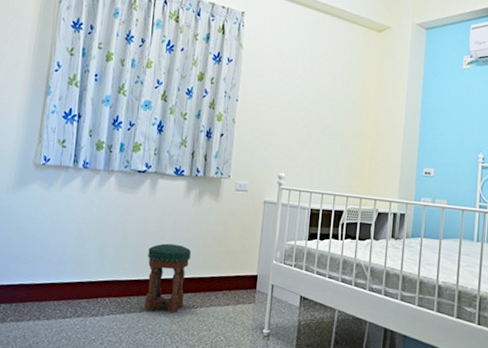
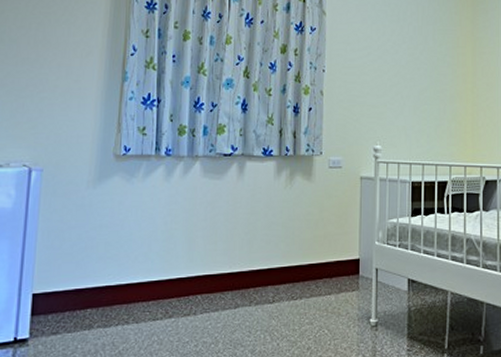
stool: present [144,243,191,314] -> none [240,231,286,307]

